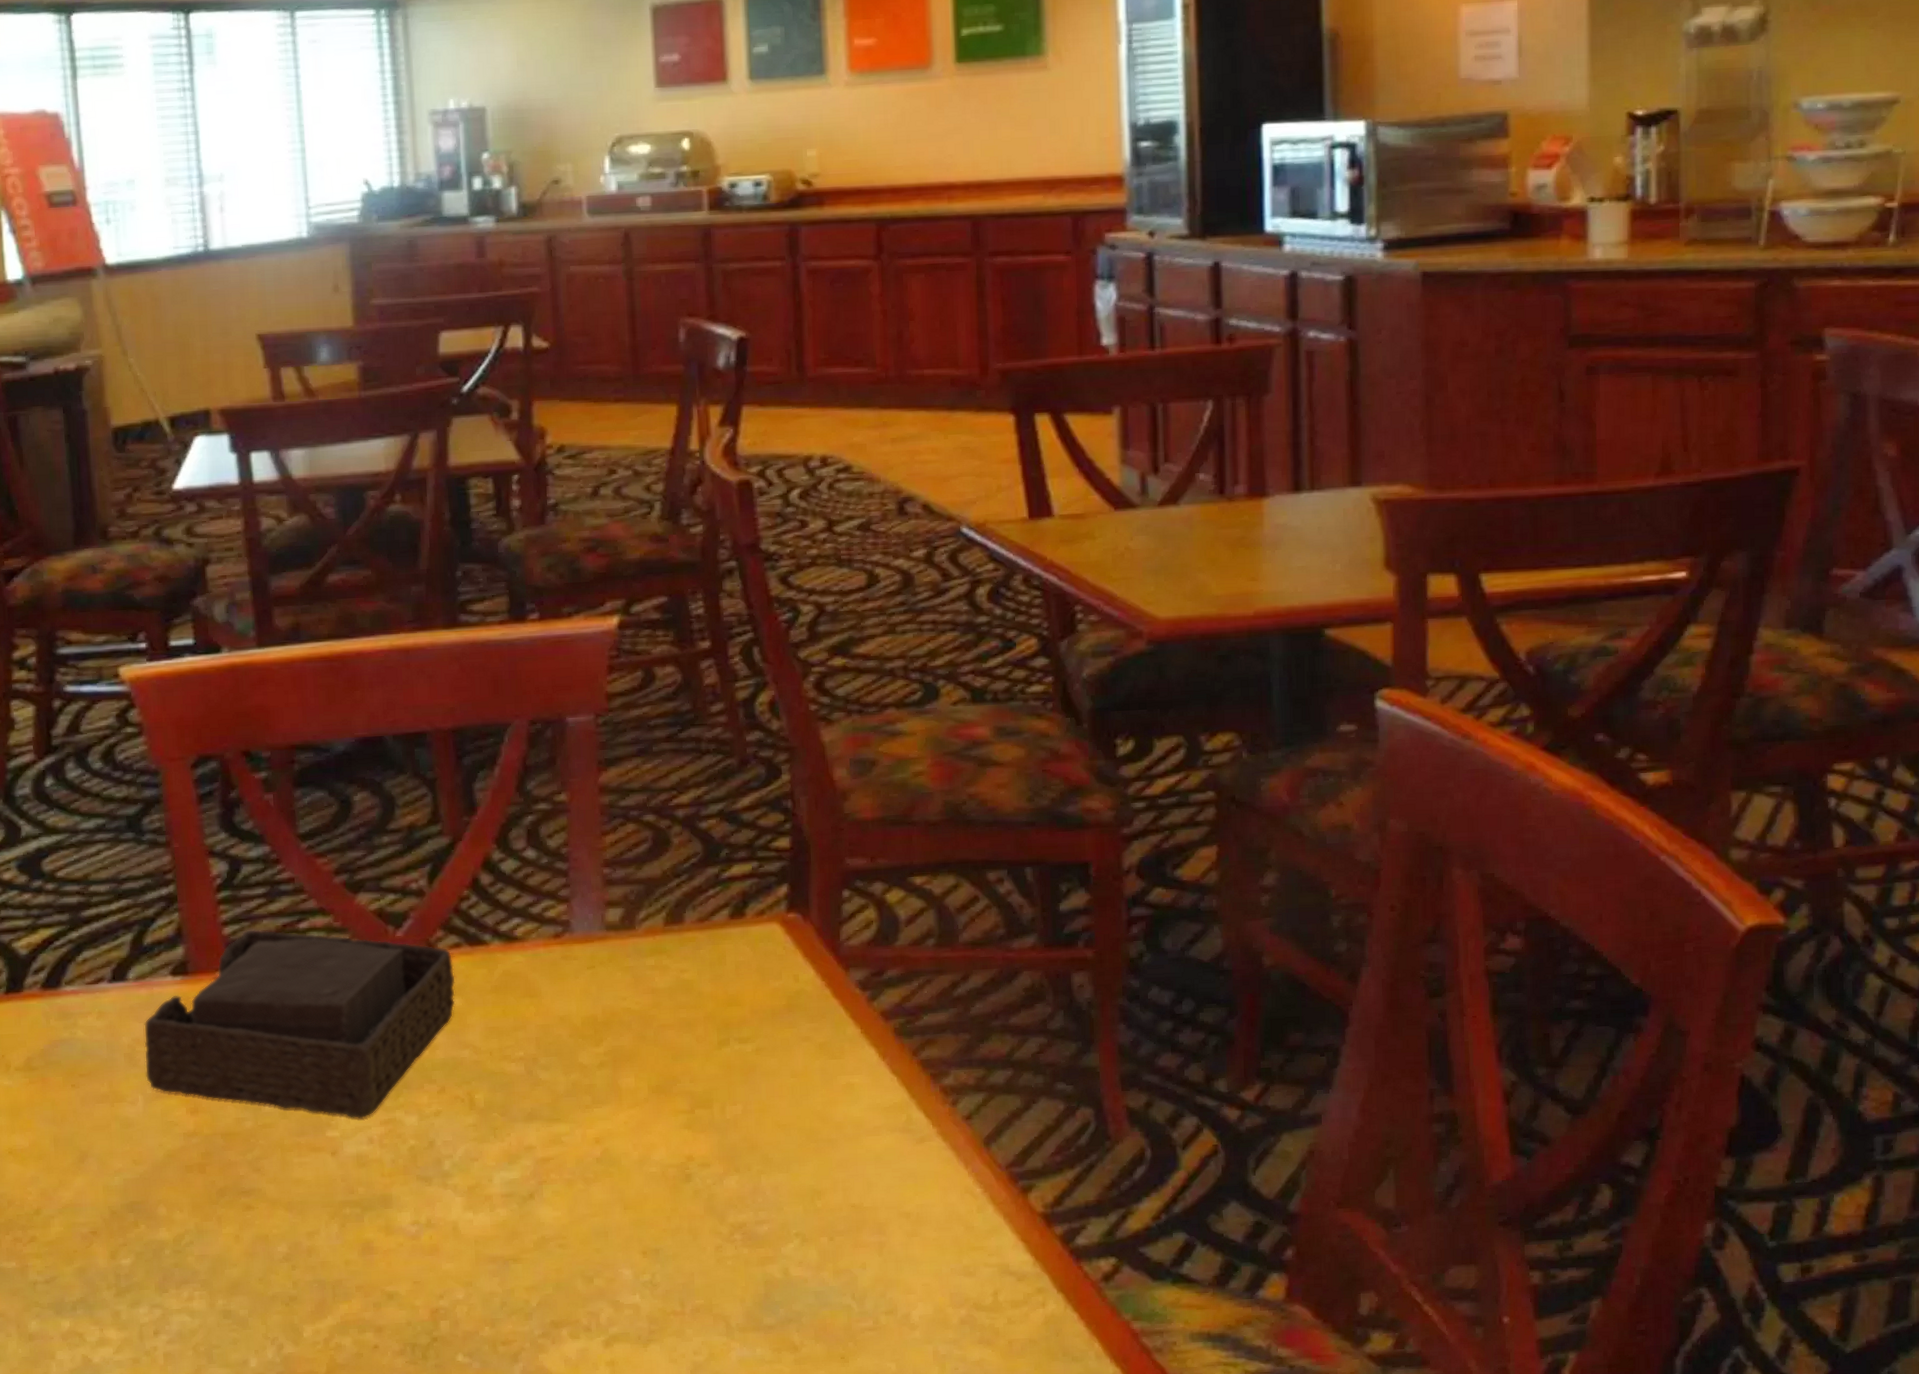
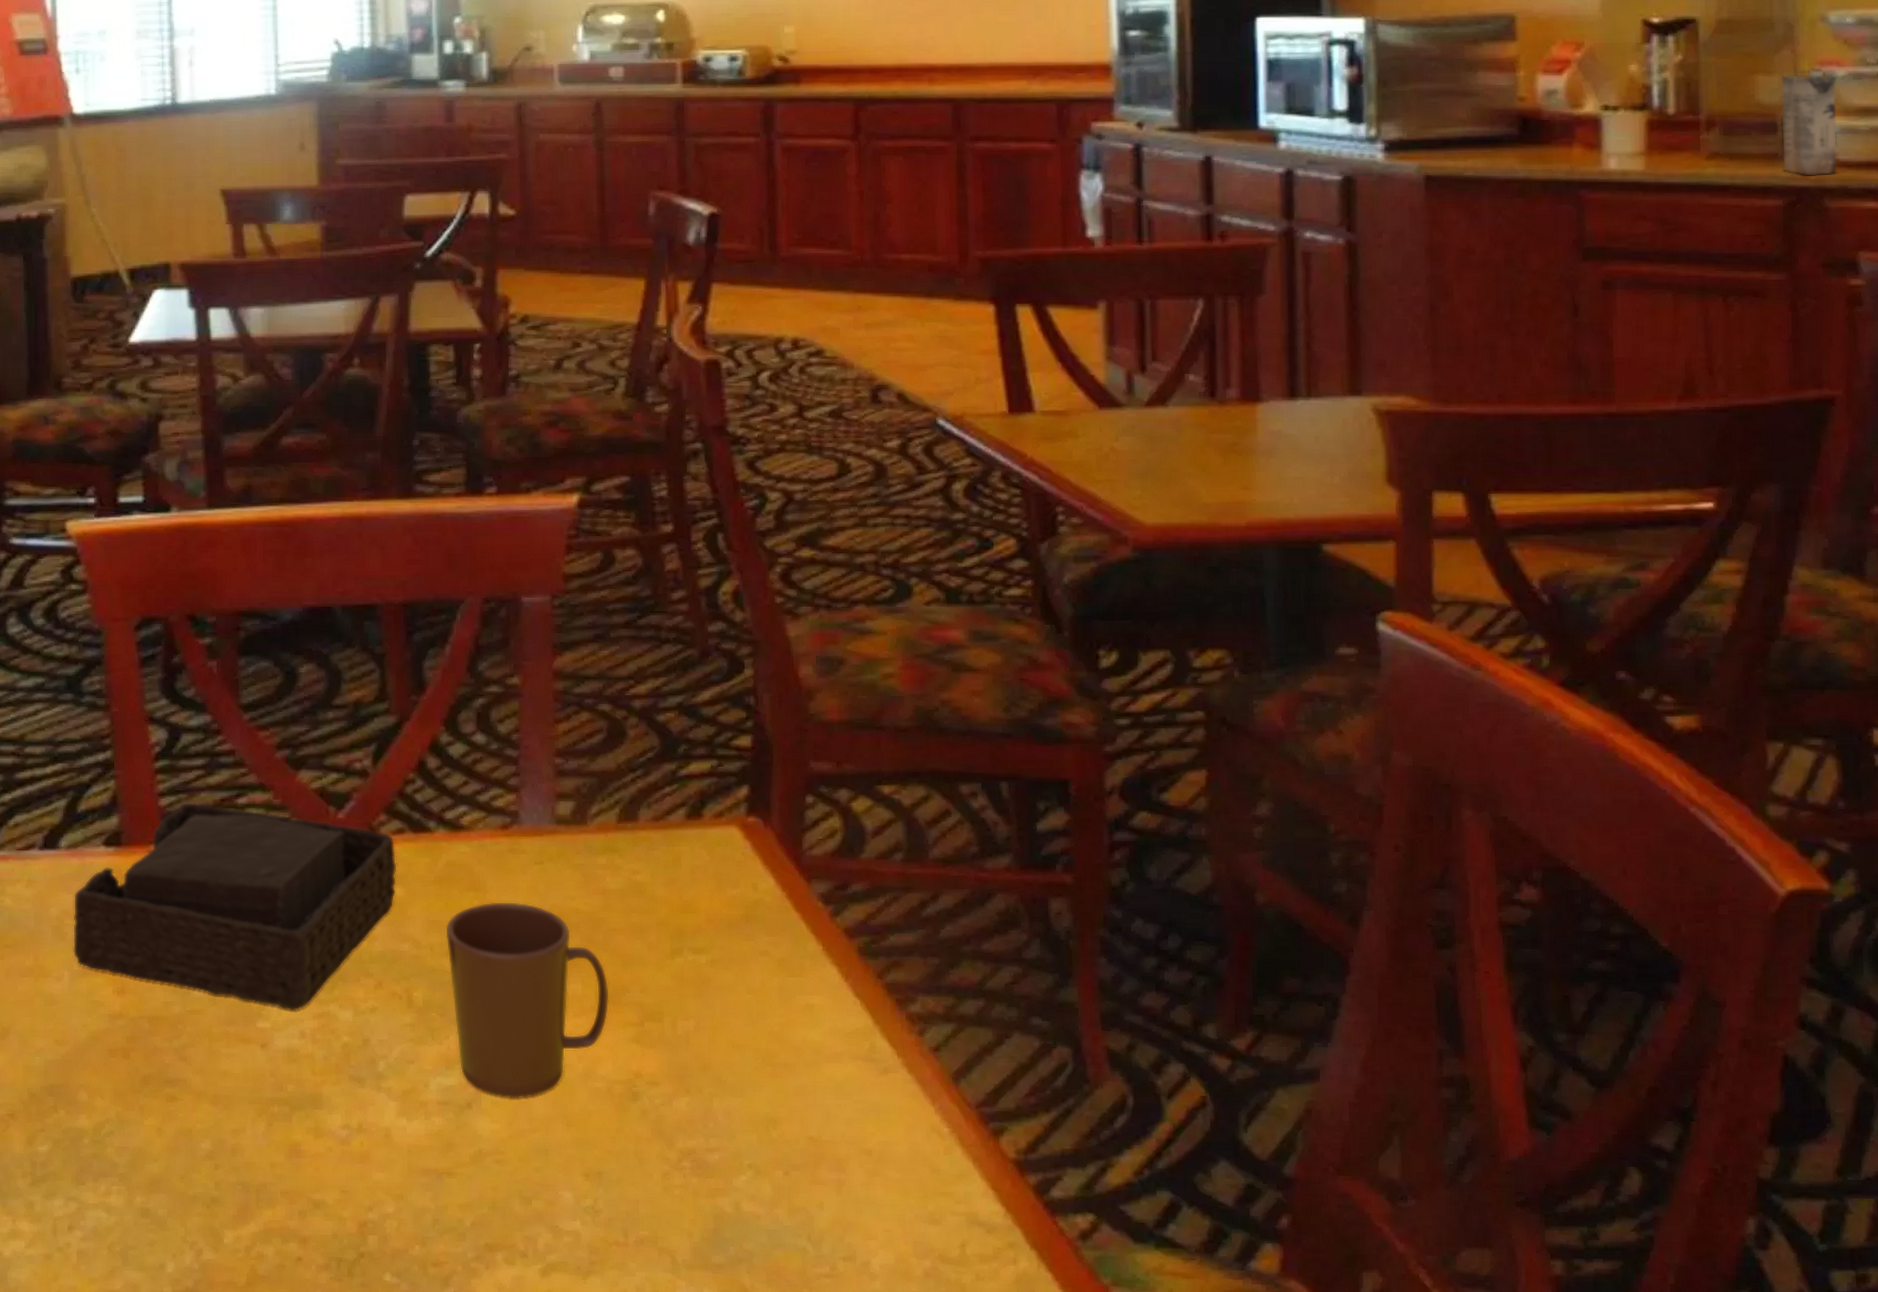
mug: none [503,1005,661,1186] -> present [445,902,610,1097]
juice carton: none [1756,155,1807,258] -> present [1781,70,1838,176]

